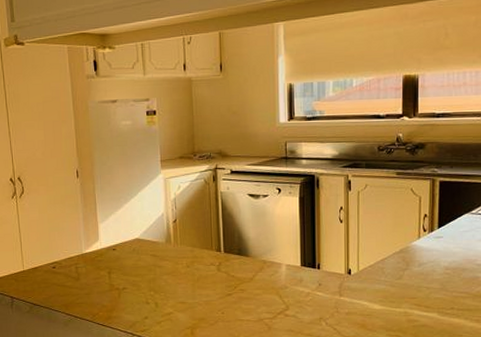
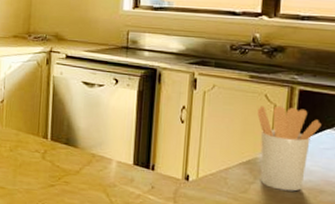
utensil holder: none [405,197,460,273] -> present [257,105,322,192]

